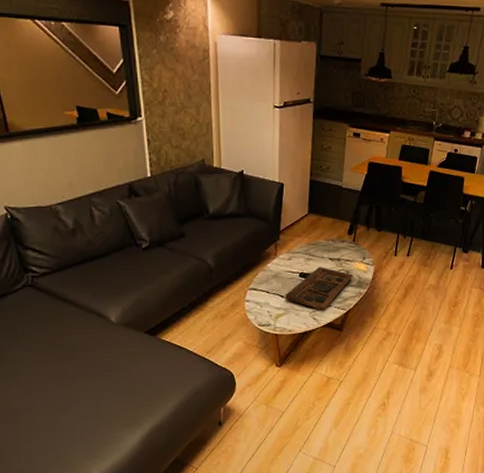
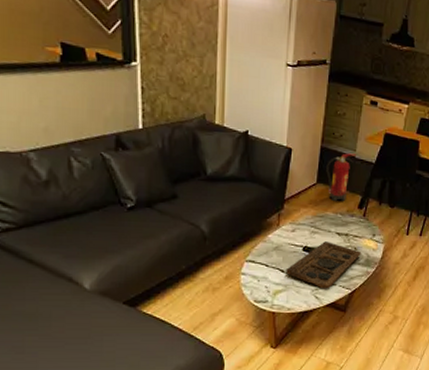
fire extinguisher: none [316,184,343,230] -> present [326,153,356,202]

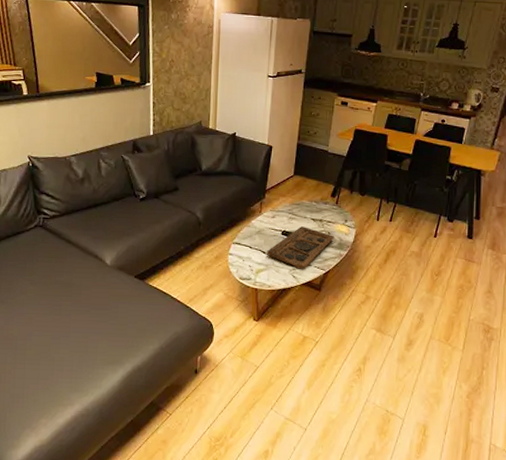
fire extinguisher: present [326,153,356,202] -> none [302,148,329,191]

